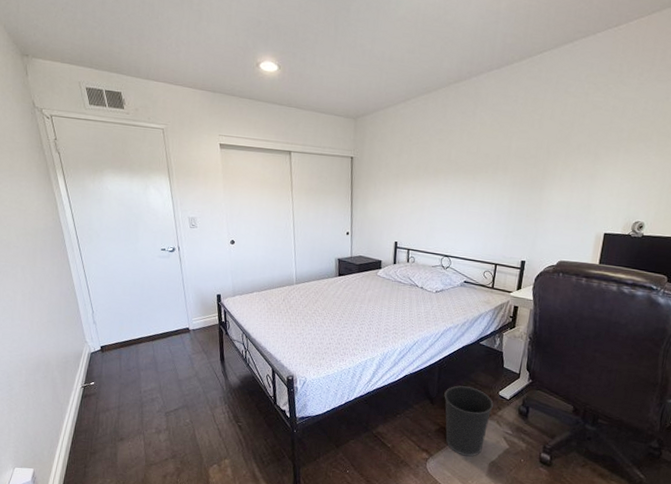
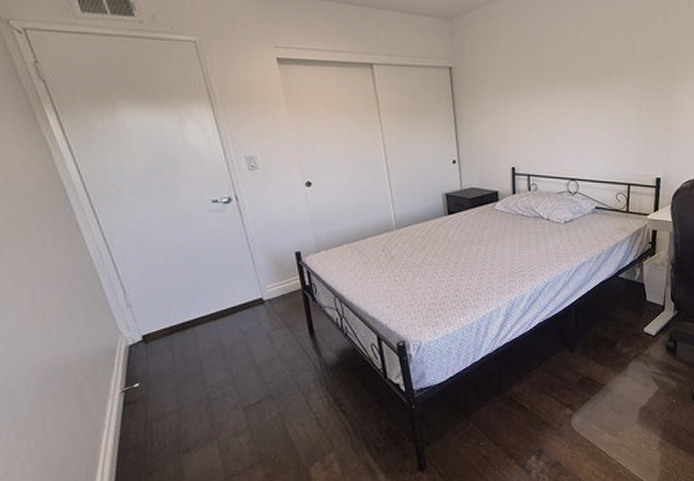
wastebasket: present [444,385,494,457] -> none [584,327,639,405]

